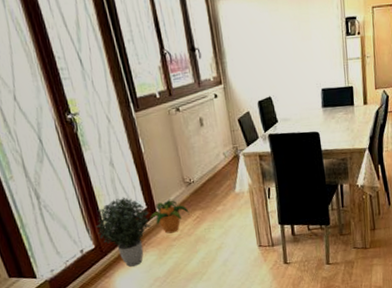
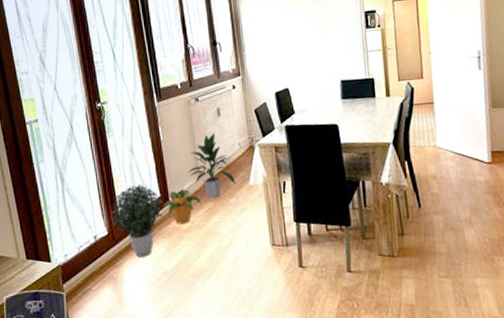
indoor plant: none [173,143,222,207] -> present [188,132,235,199]

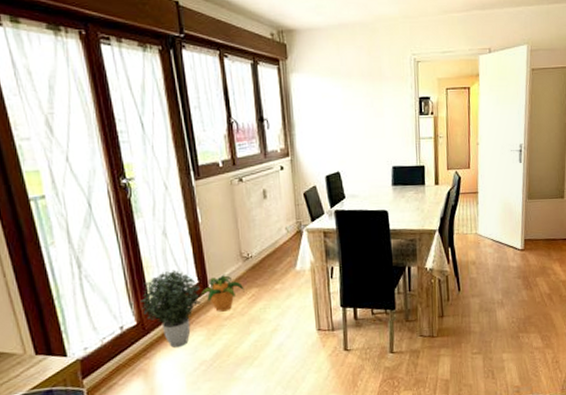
indoor plant: present [188,132,235,199] -> none [230,215,281,285]

